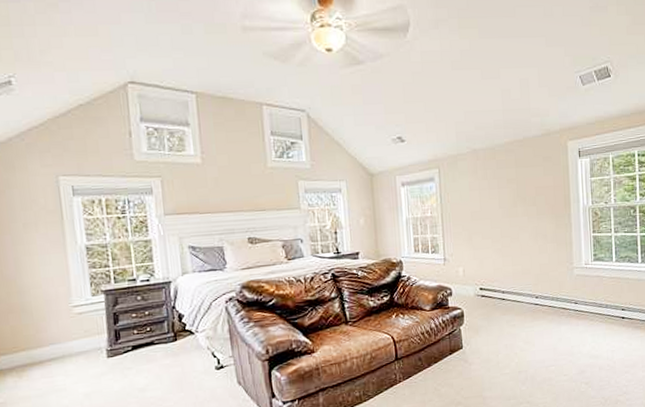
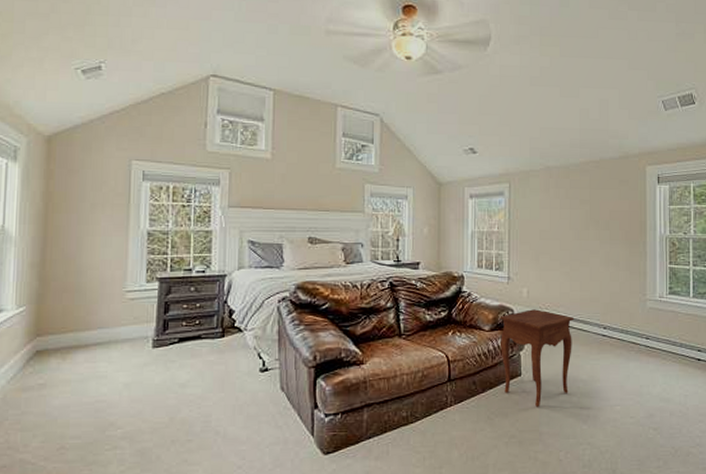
side table: none [439,286,509,375] -> present [499,309,575,407]

